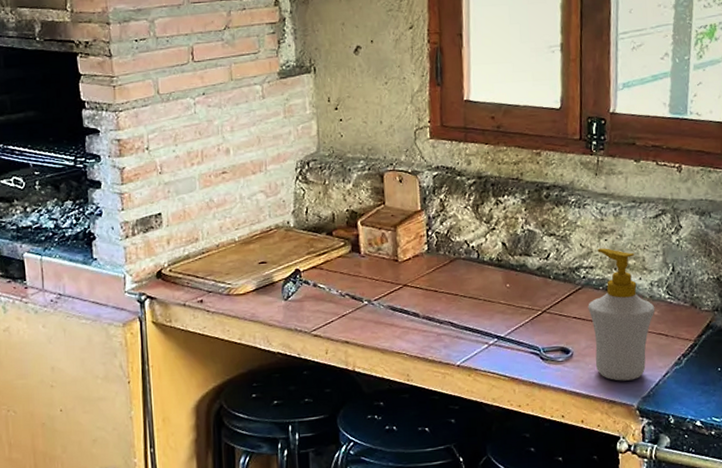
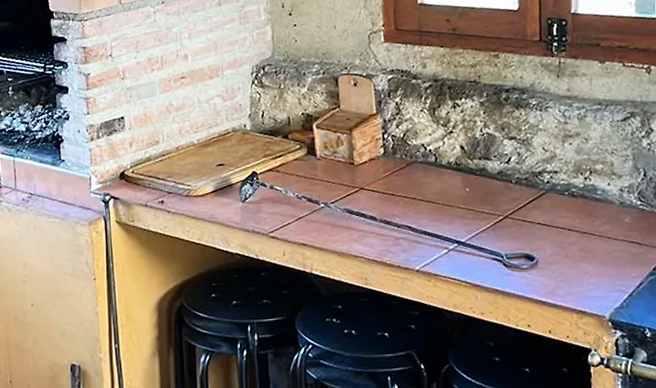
soap bottle: present [588,248,655,381] -> none [553,152,626,291]

